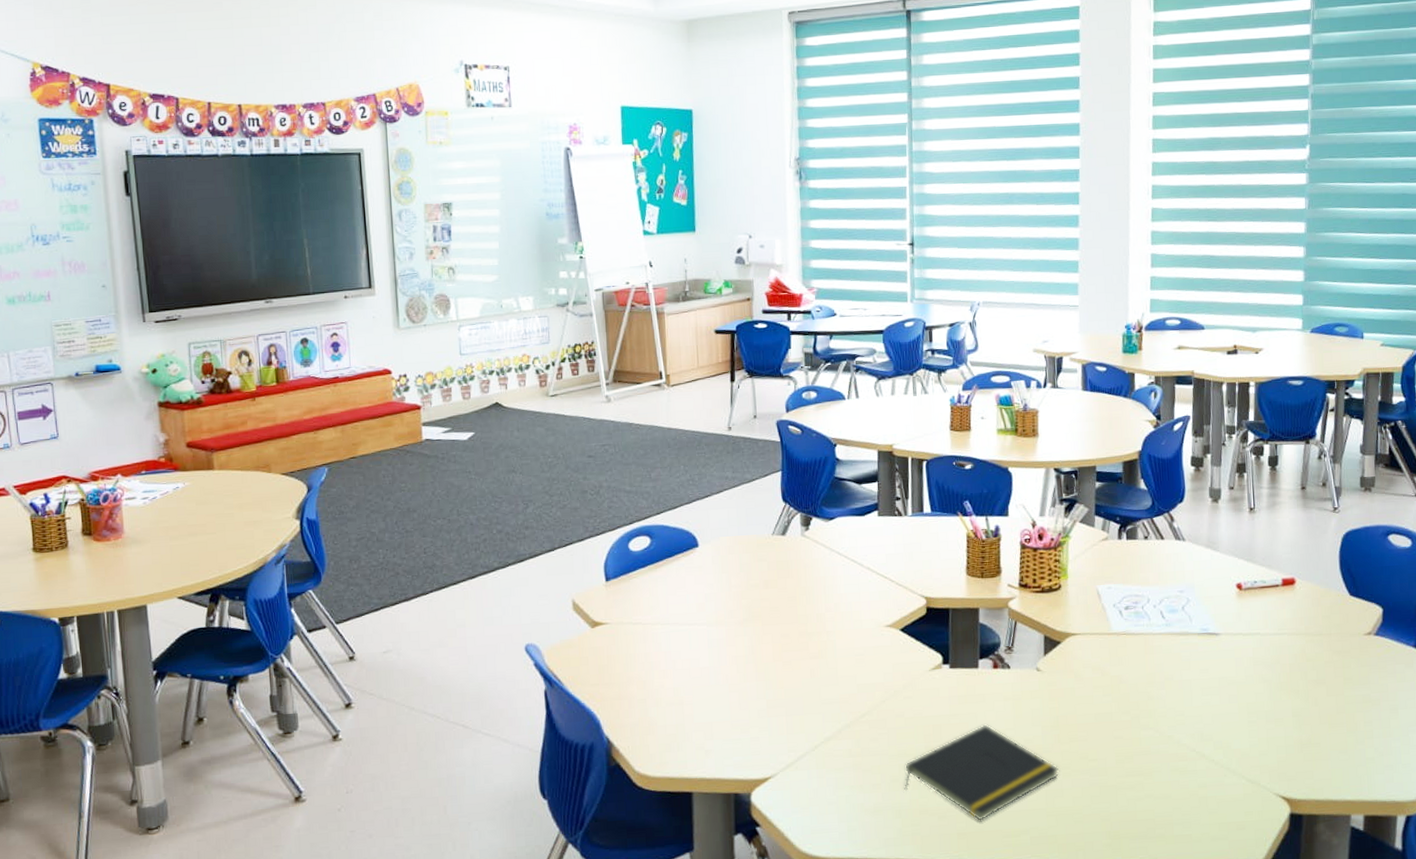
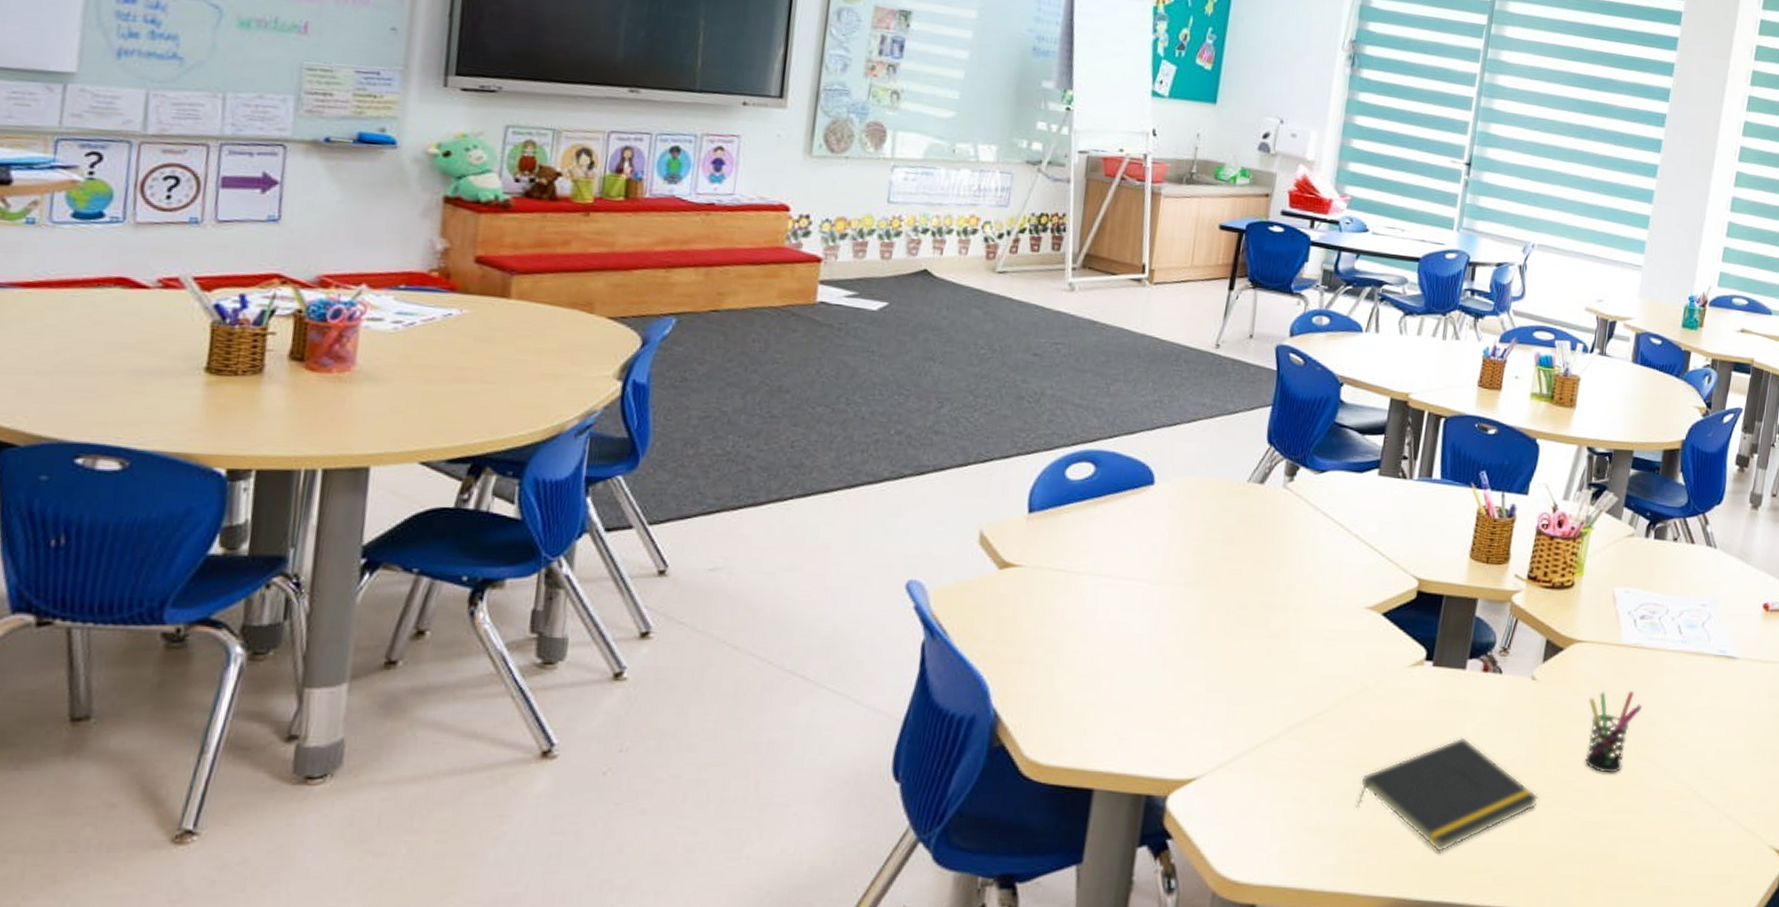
pen holder: none [1089,671,1139,744] -> present [1585,690,1643,773]

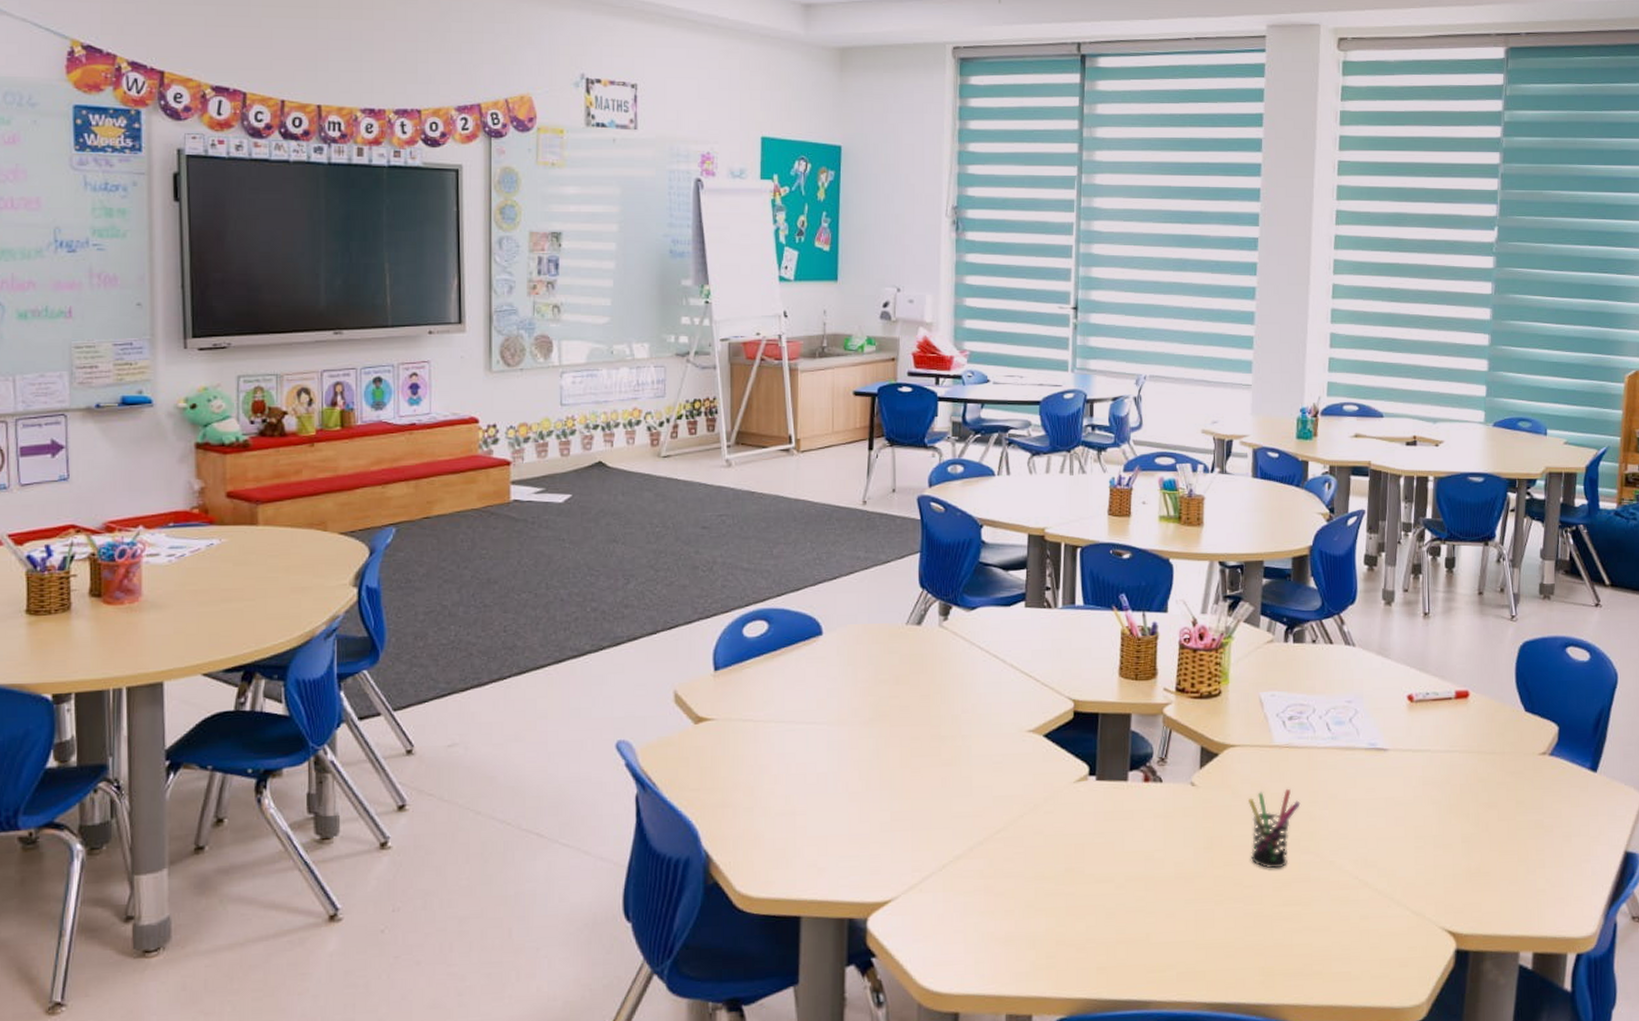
notepad: present [1356,737,1538,852] -> none [1040,844,1210,954]

